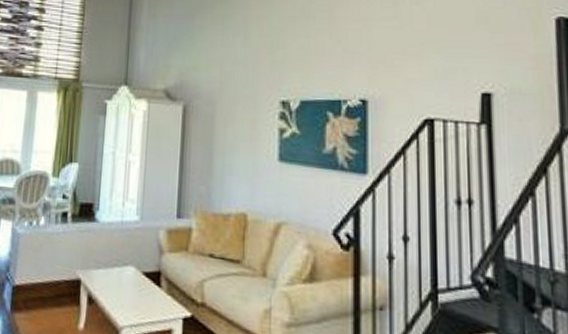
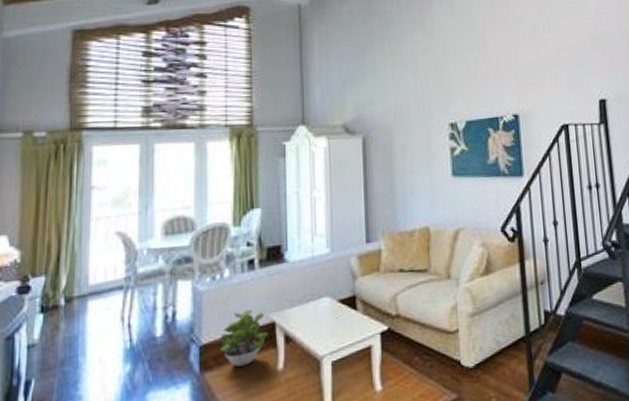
potted plant: none [29,261,74,316] -> present [219,309,269,367]

